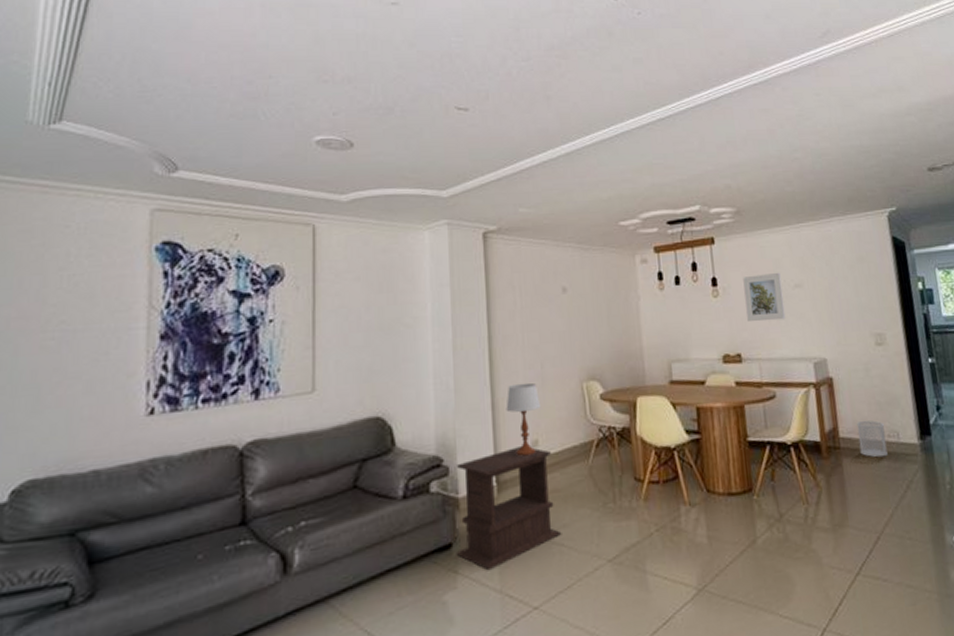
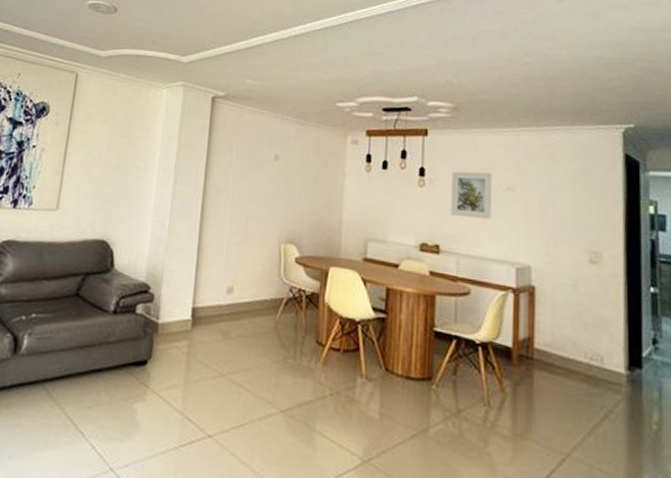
side table: present [456,447,562,571] -> none [149,289,243,393]
table lamp: present [506,382,542,457] -> none [209,234,241,300]
wastebasket: present [856,420,888,458] -> none [555,337,588,379]

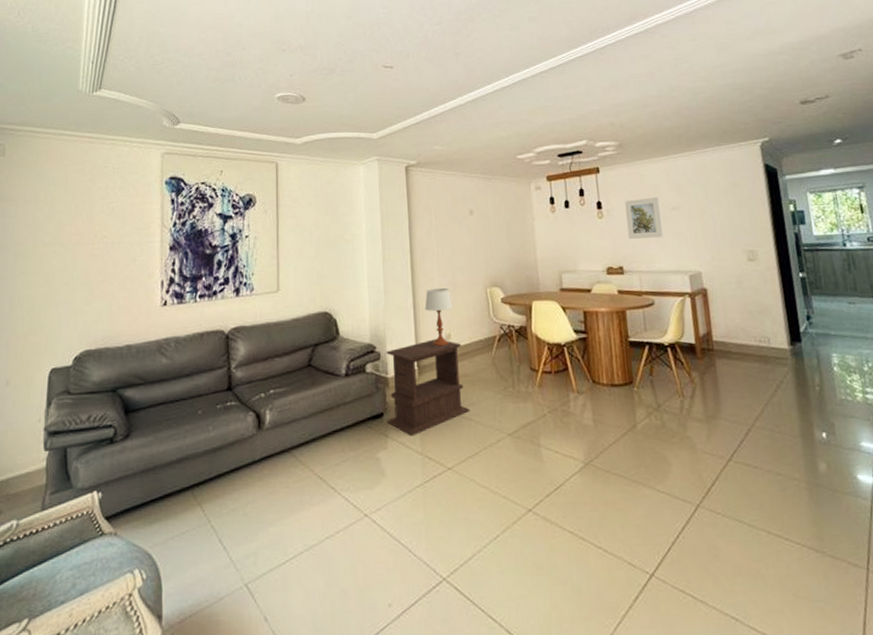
side table: none [149,289,243,393] -> present [386,339,470,437]
table lamp: none [209,234,241,300] -> present [424,287,453,347]

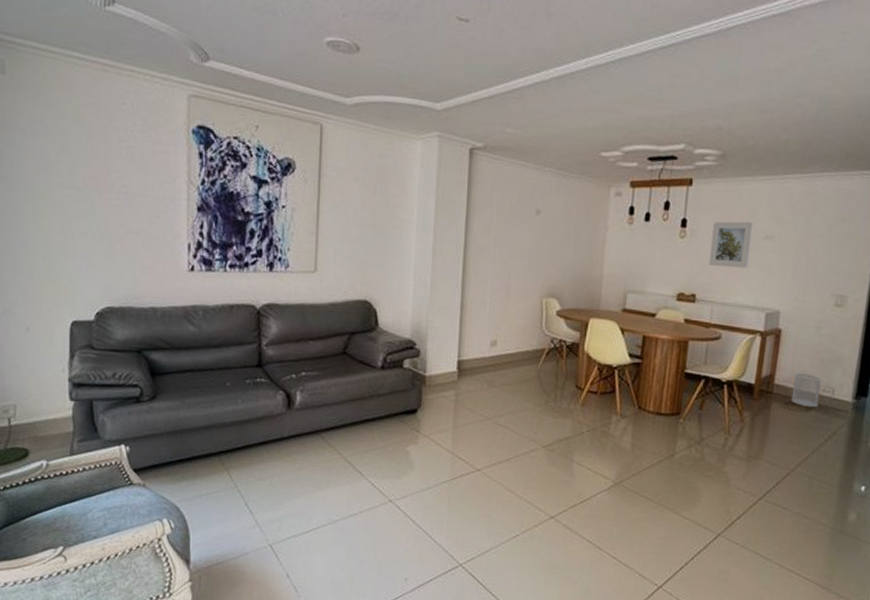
side table: present [386,339,470,437] -> none [419,343,507,436]
table lamp: present [424,287,453,347] -> none [472,290,504,353]
wastebasket: none [729,327,759,360] -> present [791,373,823,408]

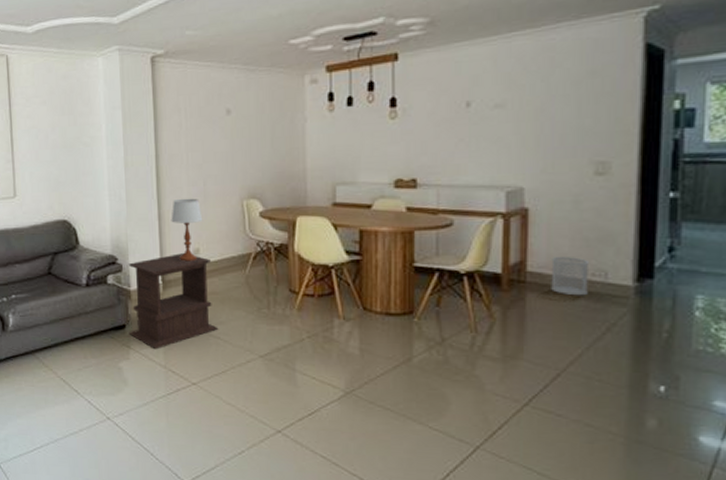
side table: none [419,343,507,436] -> present [128,253,219,350]
table lamp: none [472,290,504,353] -> present [171,198,203,262]
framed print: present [708,221,753,269] -> none [427,90,477,146]

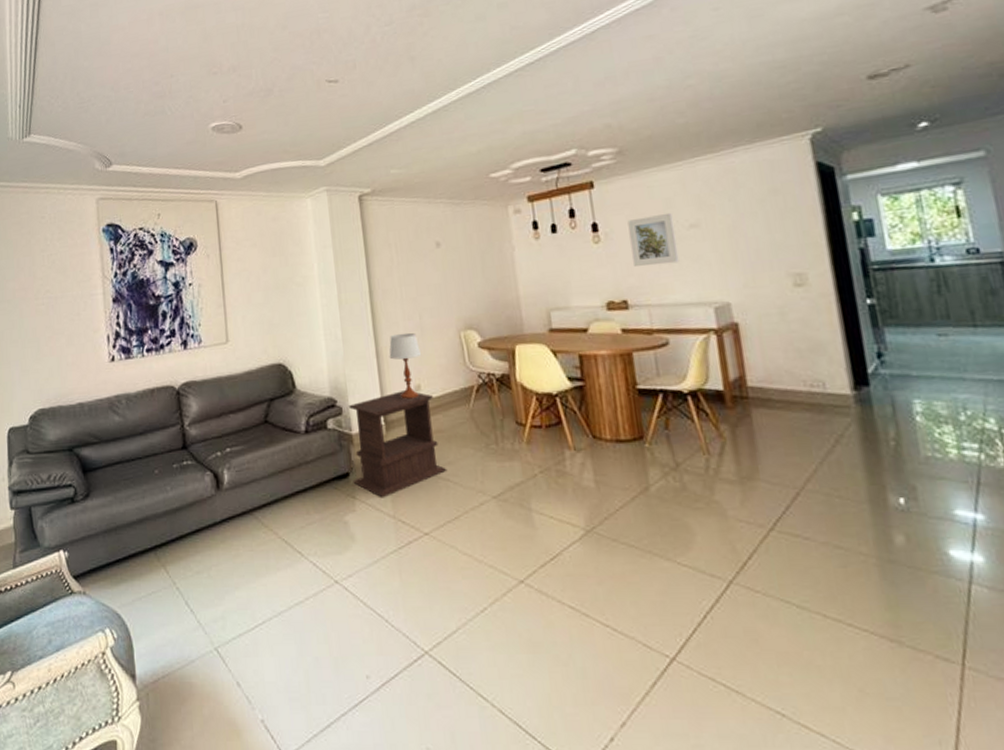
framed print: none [427,90,477,146] -> present [627,212,679,267]
wastebasket: present [551,257,590,296] -> none [769,369,810,409]

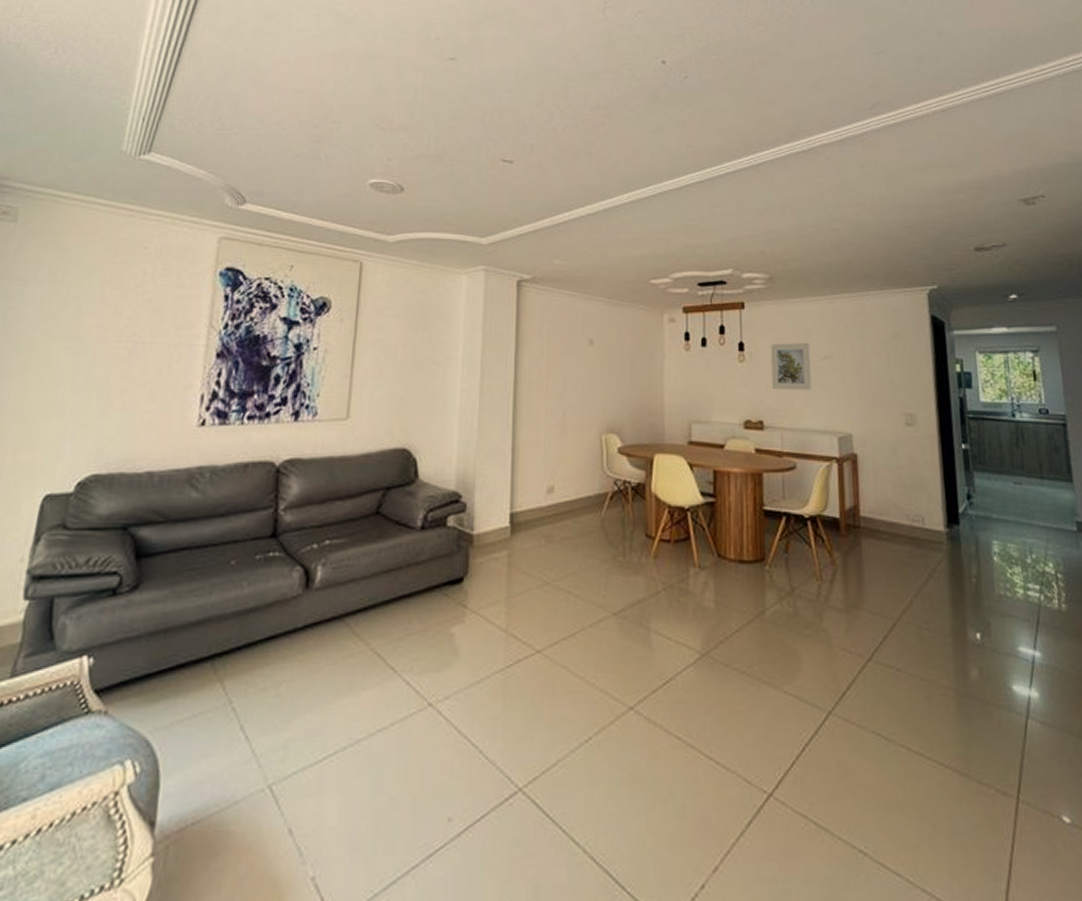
side table: present [349,391,447,499] -> none [466,491,570,609]
table lamp: present [389,332,422,400] -> none [525,429,560,501]

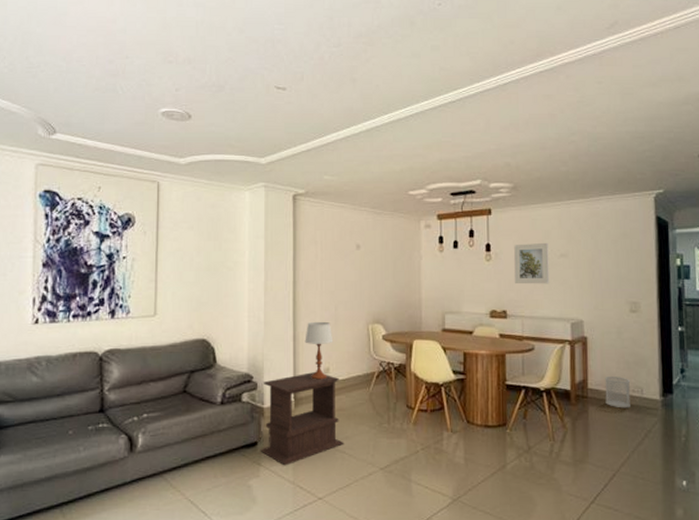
side table: none [466,491,570,609] -> present [260,372,344,466]
table lamp: none [525,429,560,501] -> present [305,321,334,380]
wastebasket: none [879,502,911,542] -> present [605,377,631,408]

